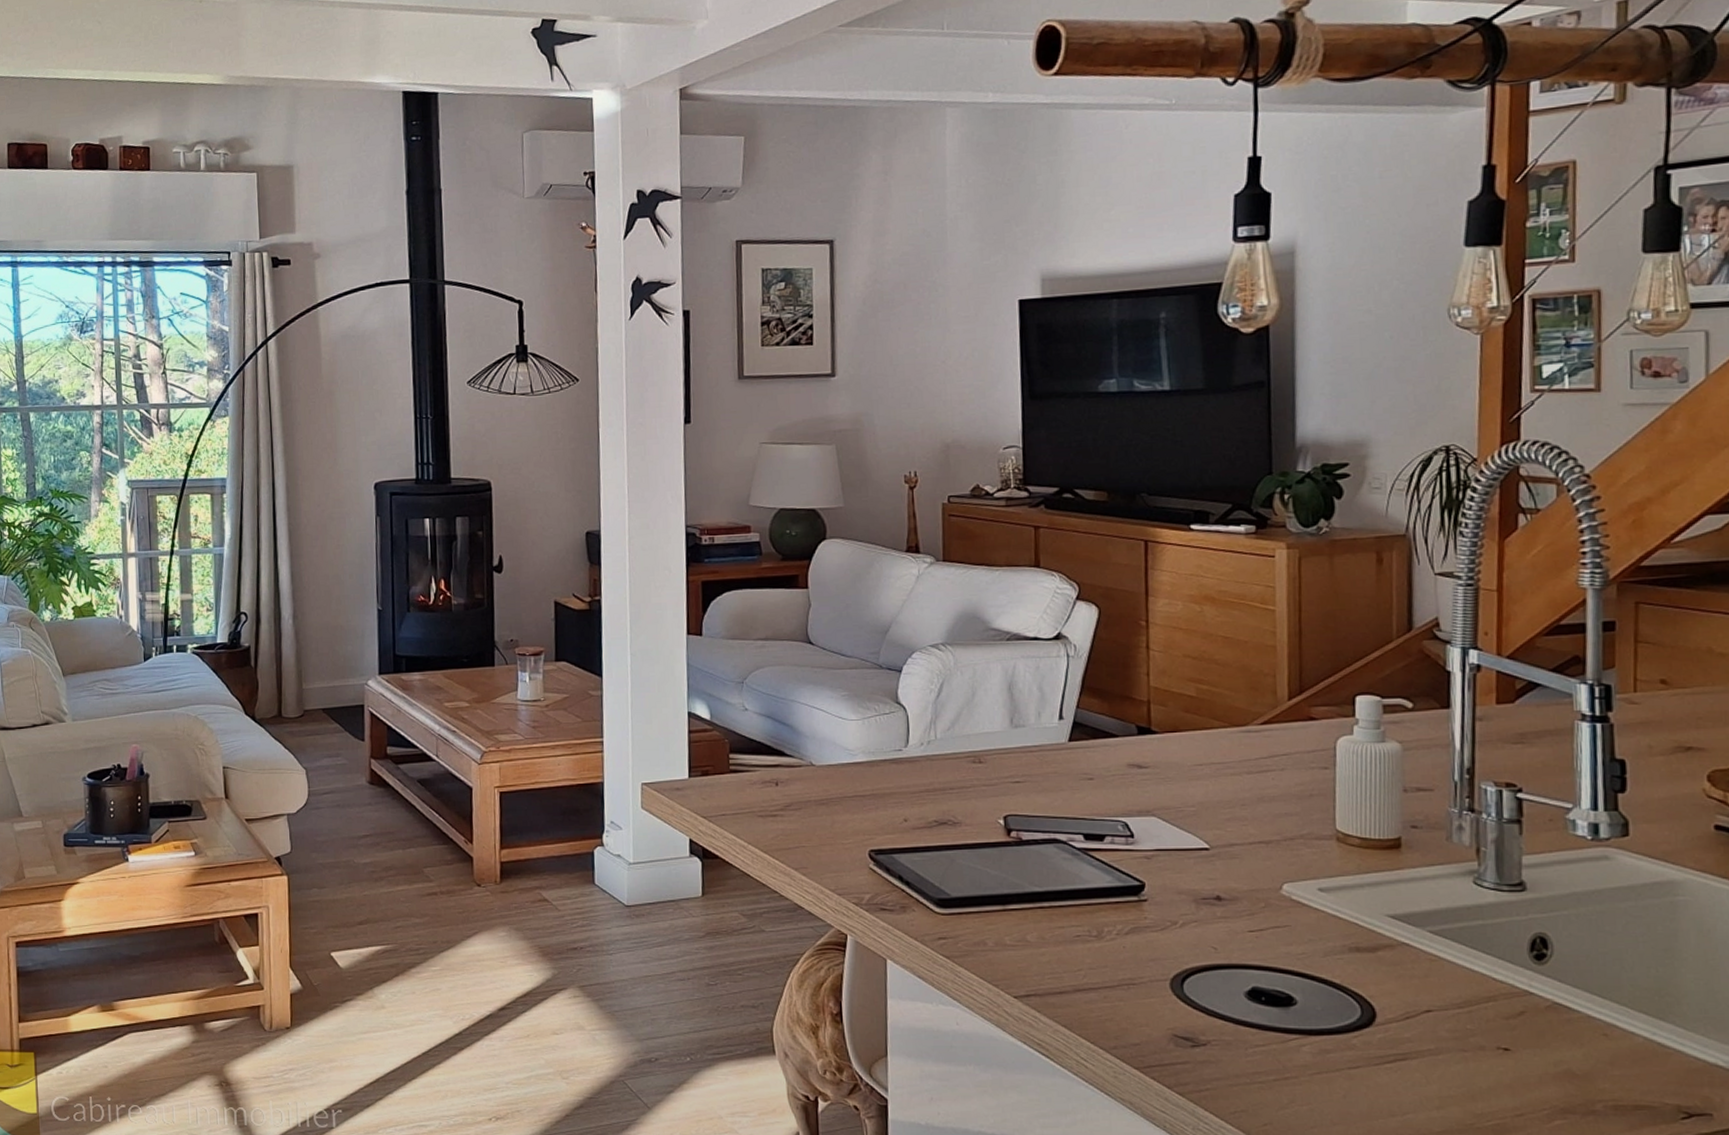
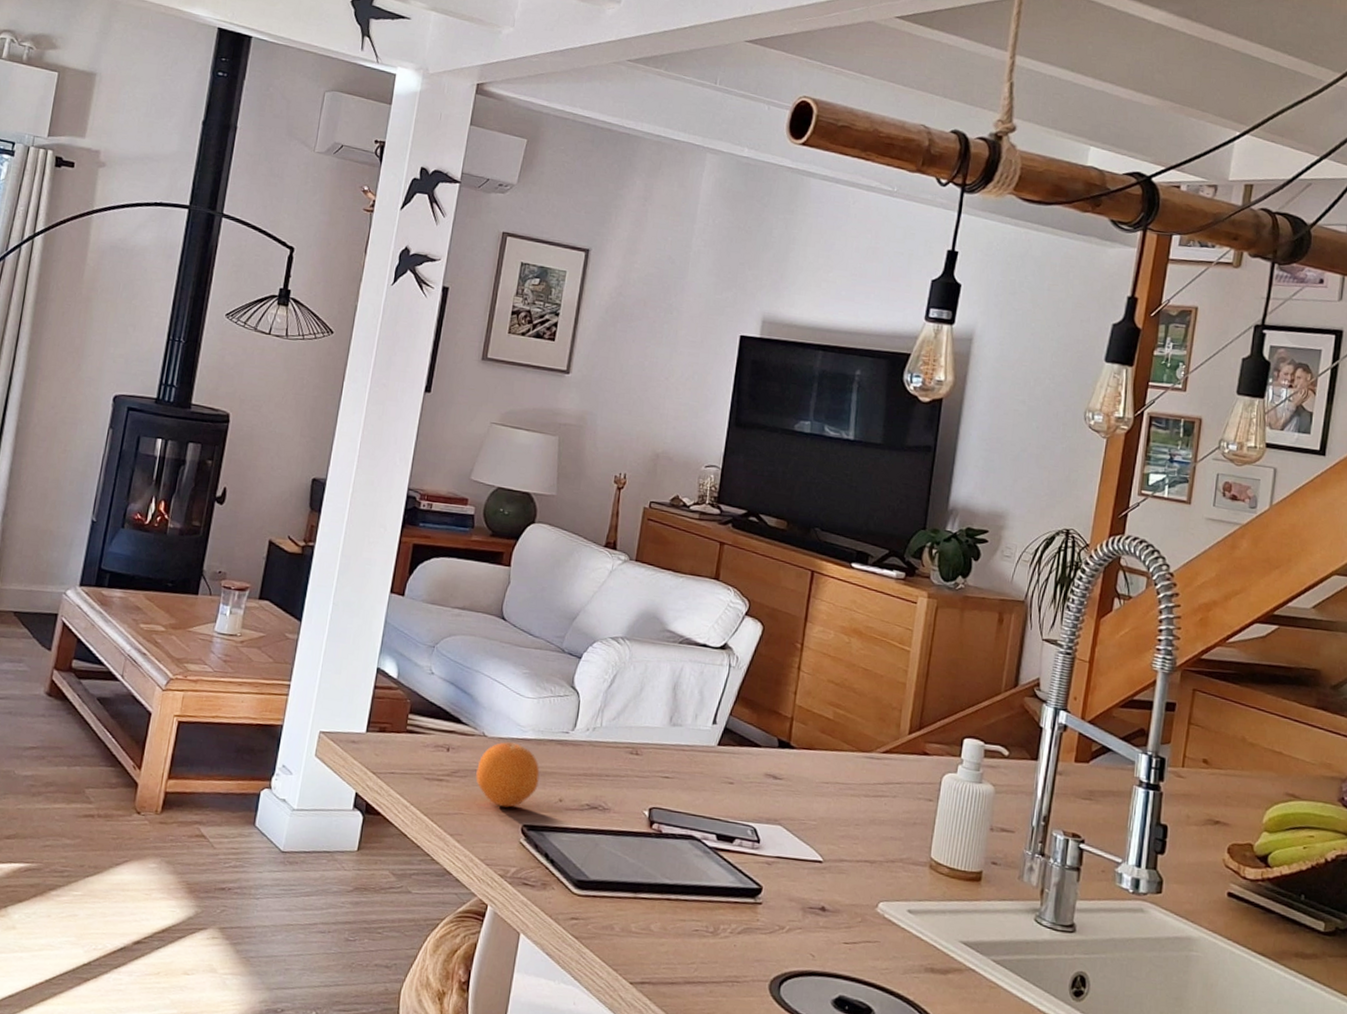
fruit: none [810,768,879,835] -> present [476,742,540,808]

